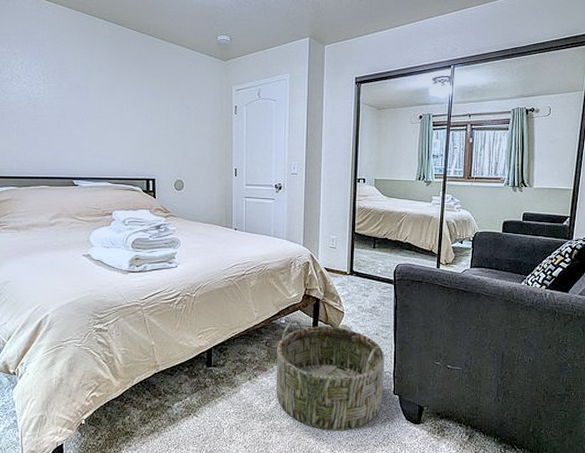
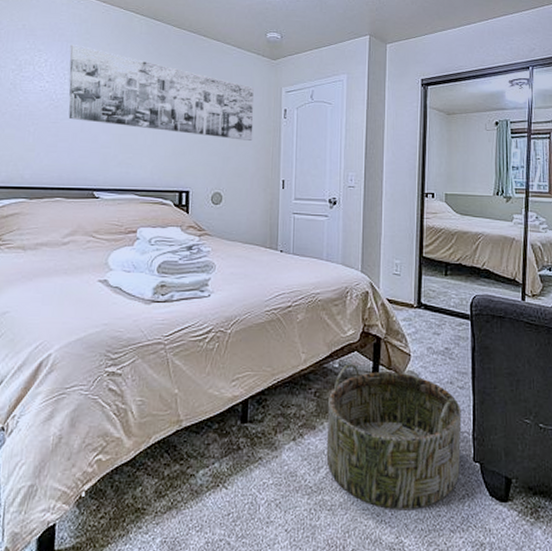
wall art: none [42,48,208,134] -> present [68,45,254,140]

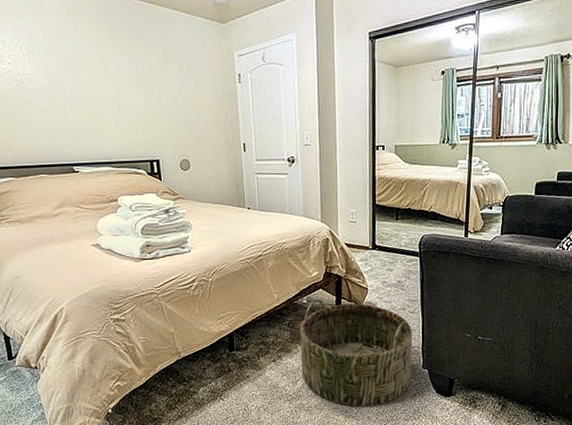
wall art: present [68,45,254,140] -> none [23,22,212,108]

